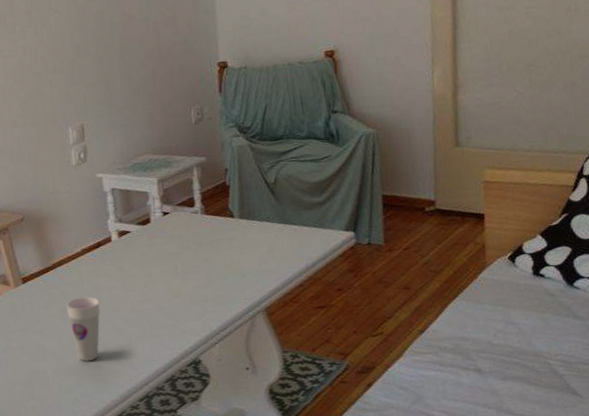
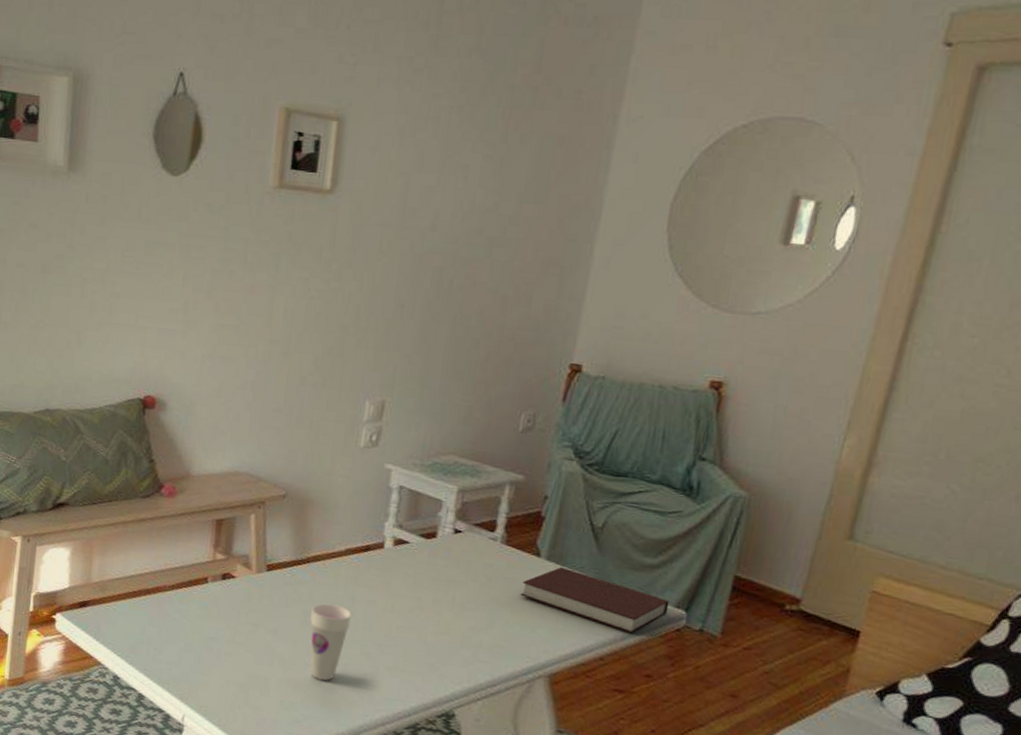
notebook: none [225,221,341,260] -> present [520,566,670,634]

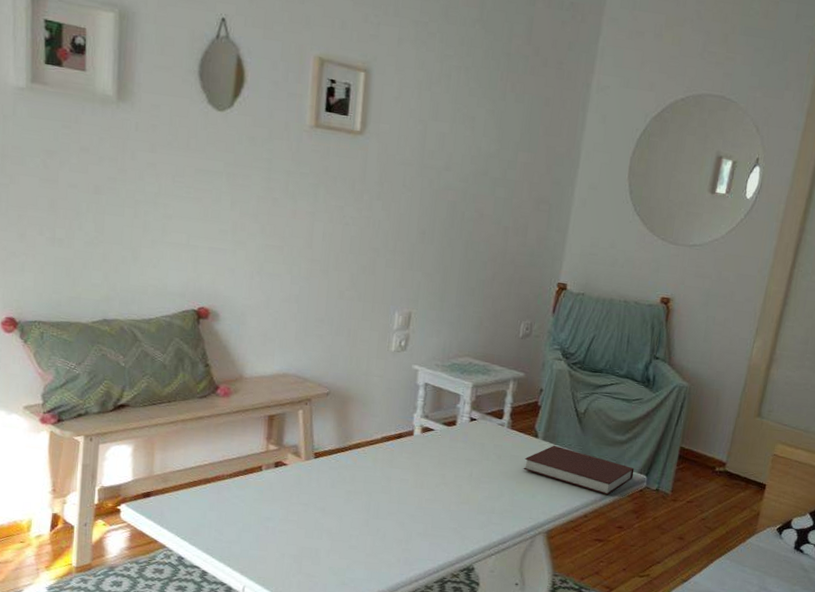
cup: present [310,603,351,681] -> none [353,483,388,548]

